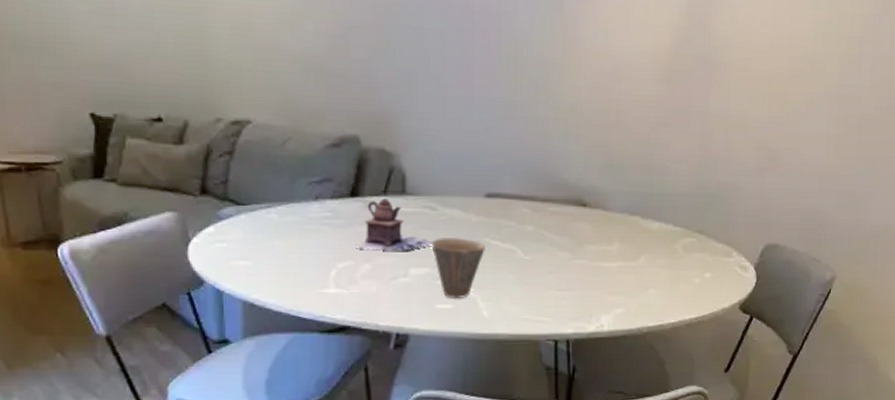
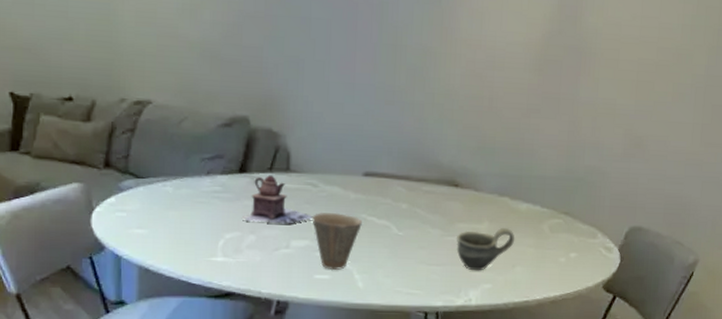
cup: none [586,248,648,295] -> present [456,227,515,271]

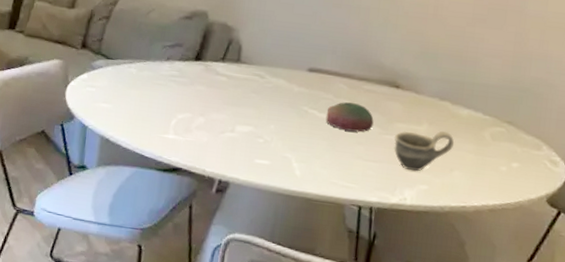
teapot: present [241,175,313,224] -> none [193,64,258,110]
cup: present [312,212,362,271] -> none [256,102,304,157]
bowl: none [385,205,435,236] -> present [326,102,374,132]

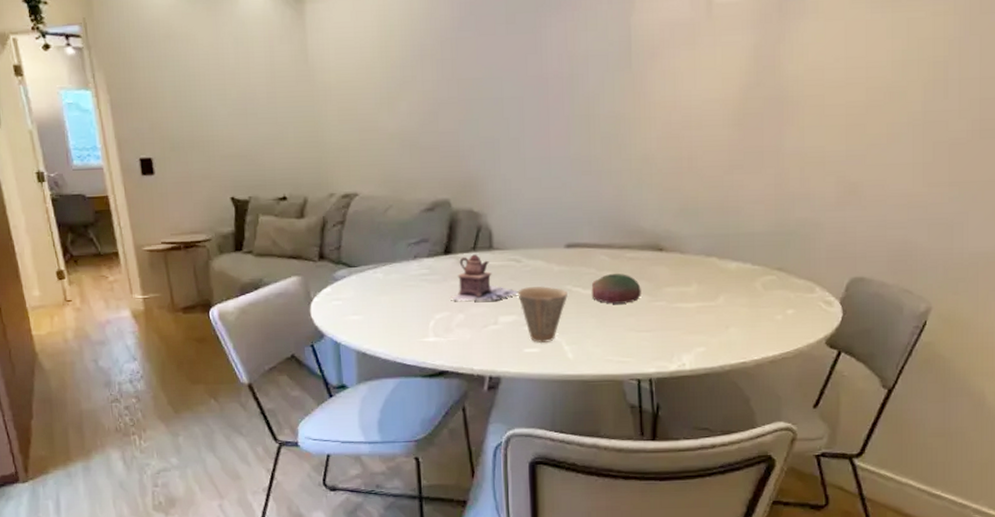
teapot: none [193,64,258,110] -> present [449,254,519,301]
cup: none [256,102,304,157] -> present [517,285,568,344]
cup: present [394,130,455,172] -> none [665,288,727,335]

